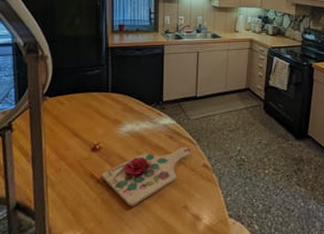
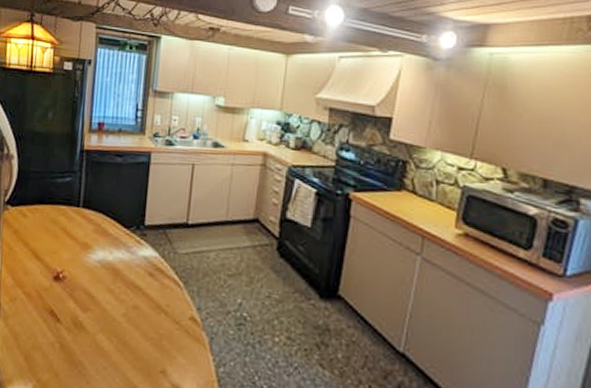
cutting board: present [101,147,191,207] -> none [62,289,176,361]

